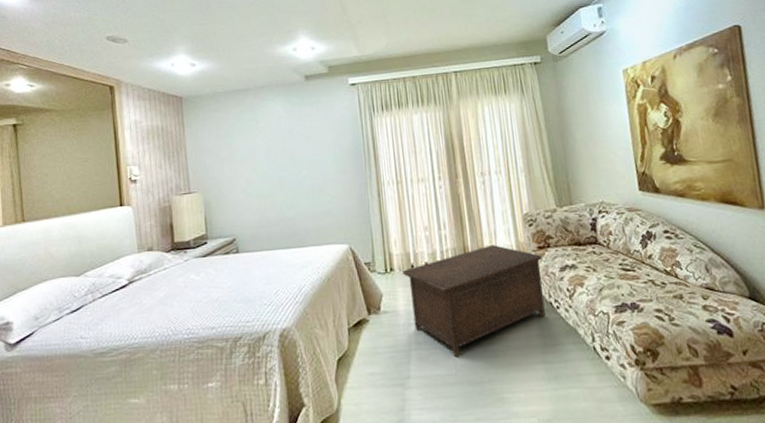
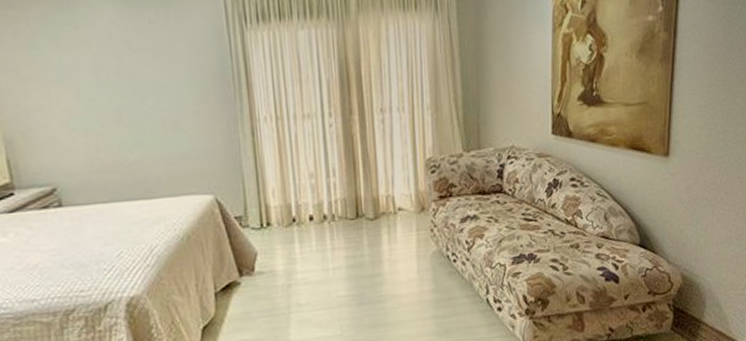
cabinet: present [403,245,545,356] -> none [282,194,444,317]

